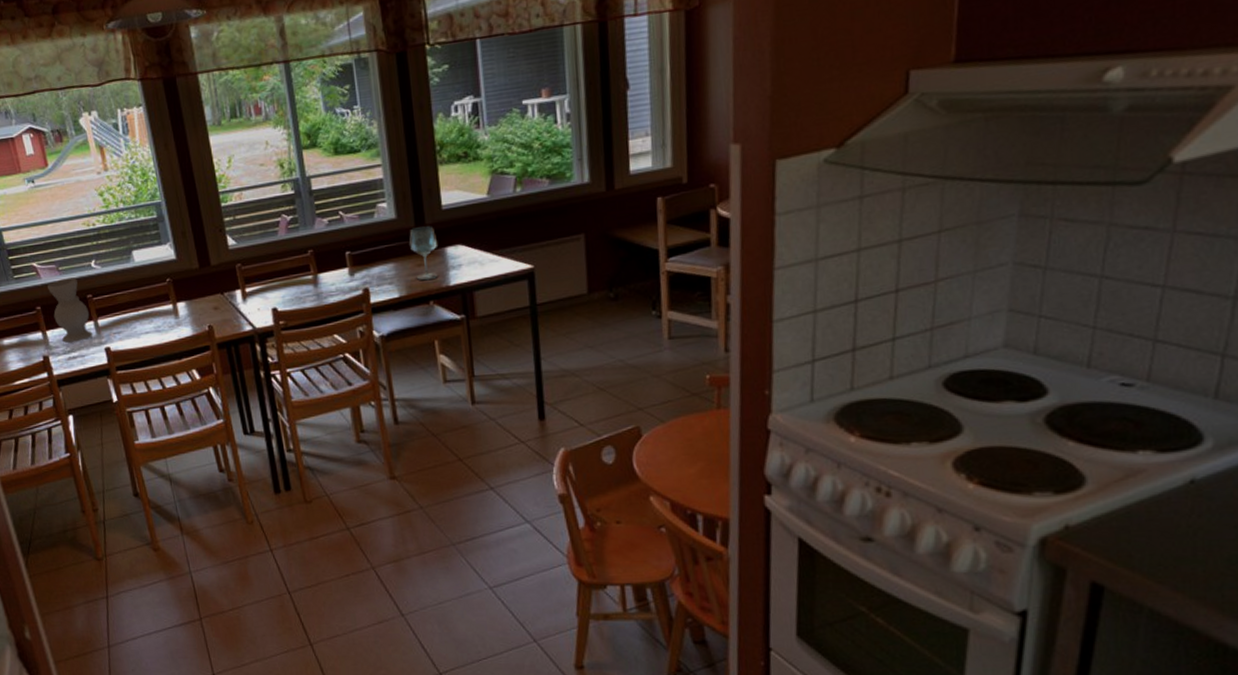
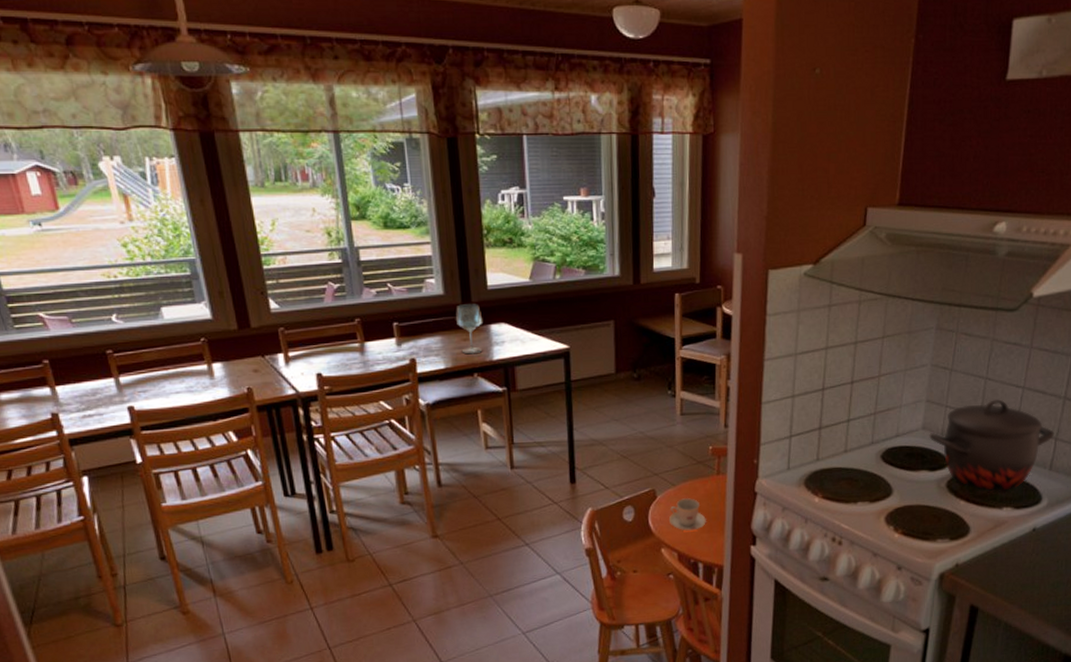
vase: present [47,277,93,344] -> none [57,331,114,401]
teacup: none [658,437,705,476] -> present [669,498,706,531]
cooking pot: none [1015,304,1221,428] -> present [929,399,1055,491]

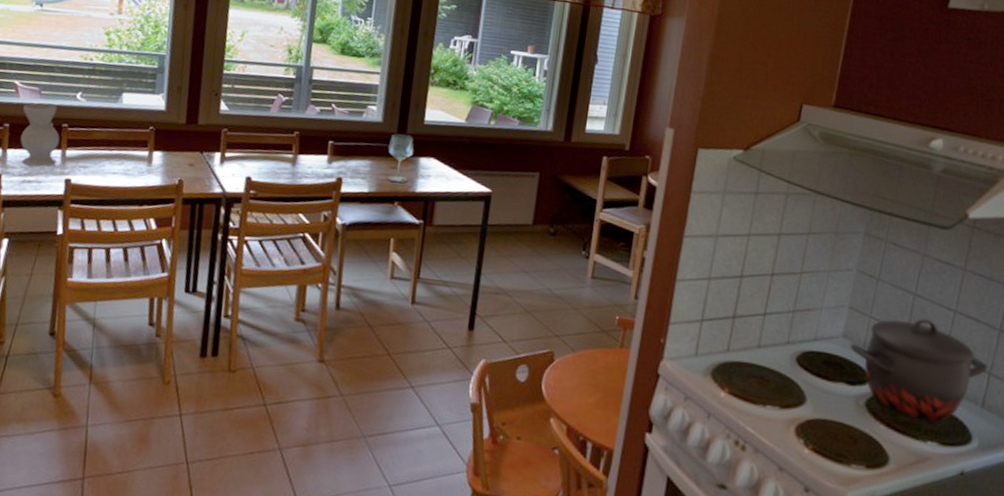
vase: none [57,331,114,401] -> present [20,103,60,168]
teacup: present [669,498,706,531] -> none [563,367,602,404]

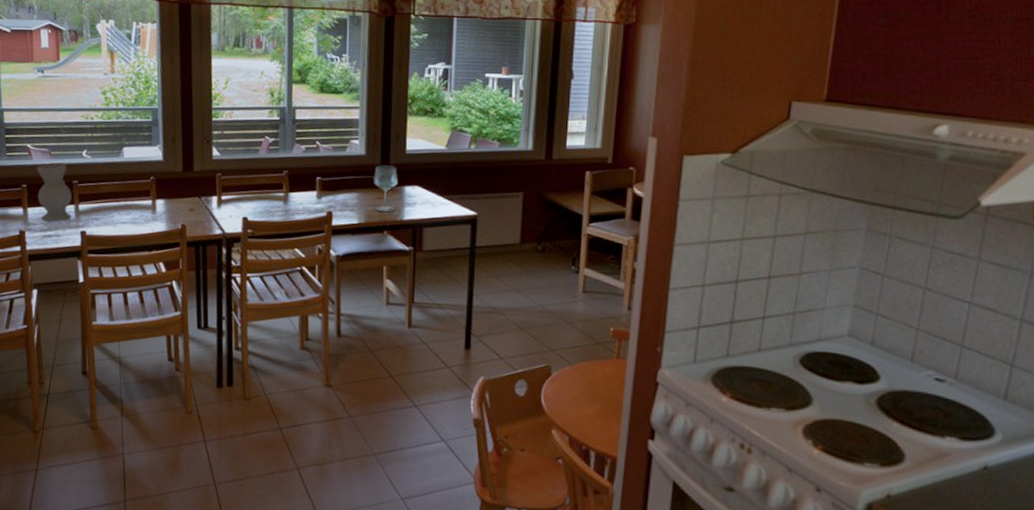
cooking pot: present [850,318,988,422] -> none [857,313,1010,417]

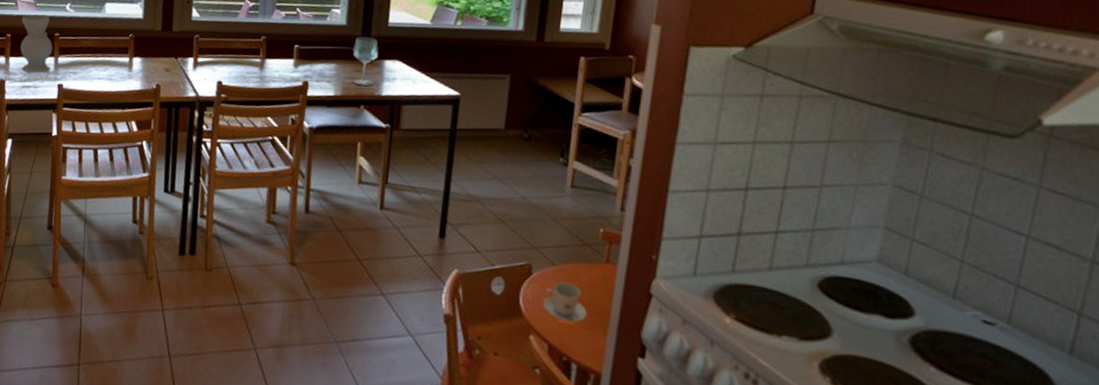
teacup: none [563,379,602,415] -> present [543,282,587,323]

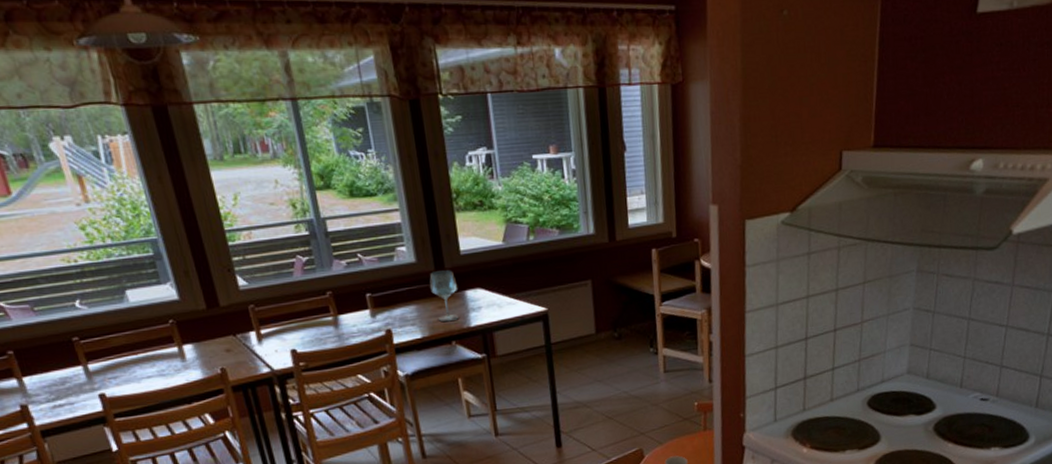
vase: present [20,14,53,74] -> none [20,318,83,391]

